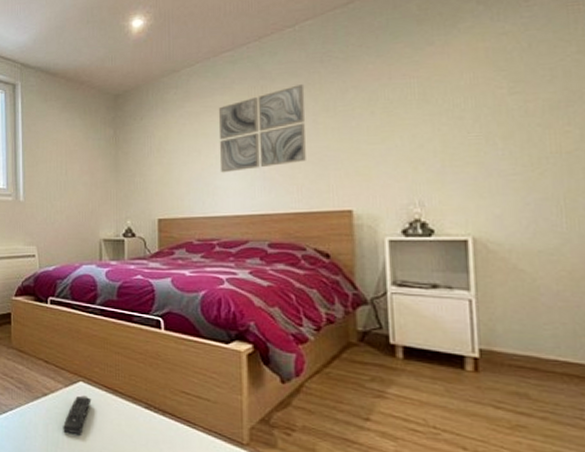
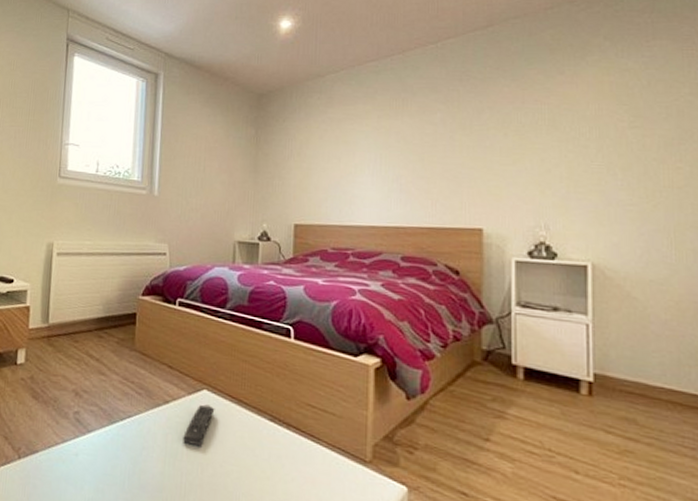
wall art: present [218,83,306,173] -> none [358,100,444,183]

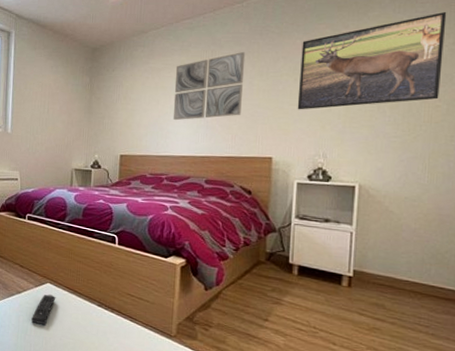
wall art: none [358,100,444,183] -> present [172,51,246,121]
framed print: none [509,57,680,171] -> present [297,12,447,110]

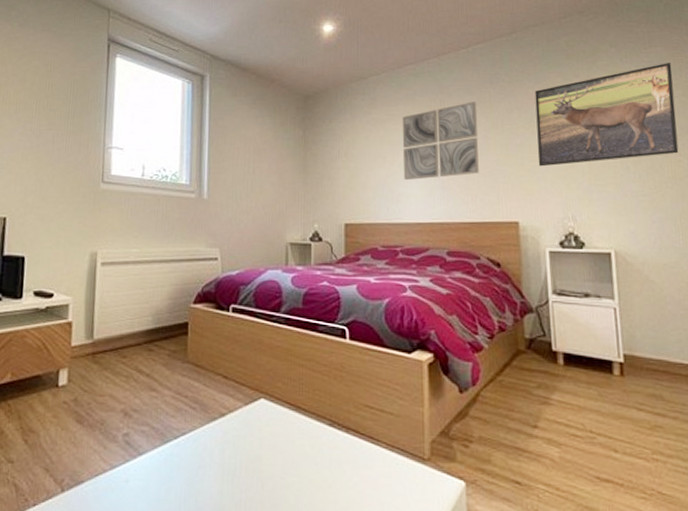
remote control: present [31,294,56,326] -> none [241,414,273,460]

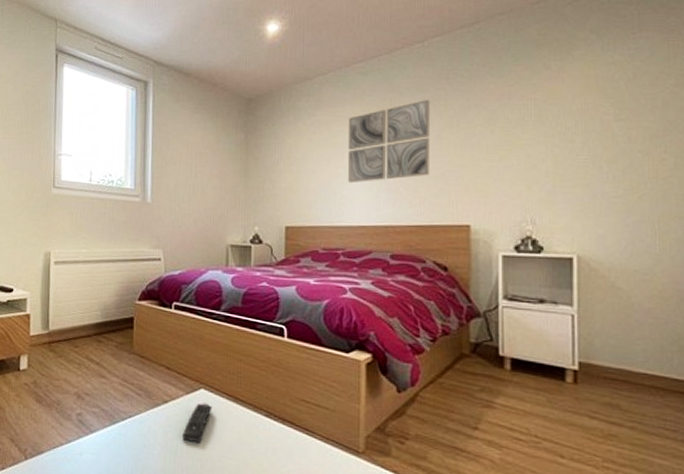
remote control: none [241,414,273,460] -> present [182,403,213,444]
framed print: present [534,63,679,167] -> none [496,49,665,167]

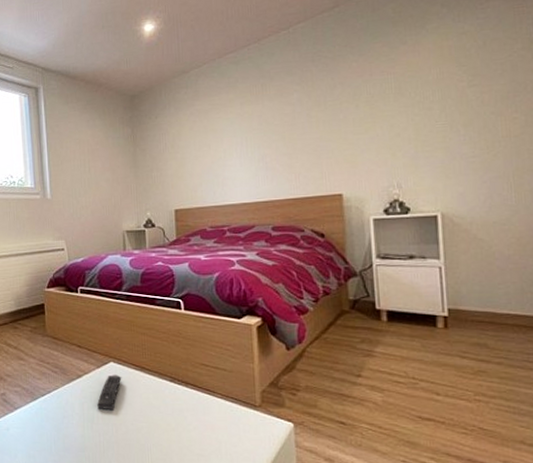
wall art: present [347,99,431,184] -> none [224,81,302,165]

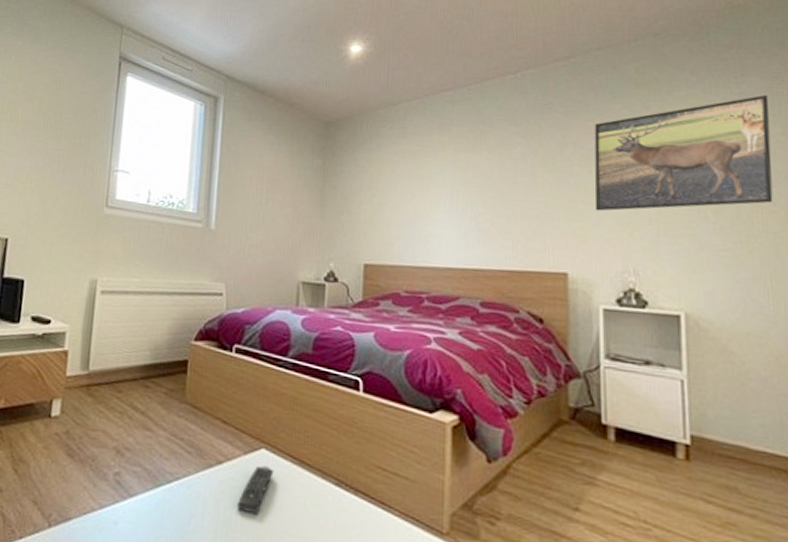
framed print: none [358,16,515,139] -> present [594,95,773,212]

